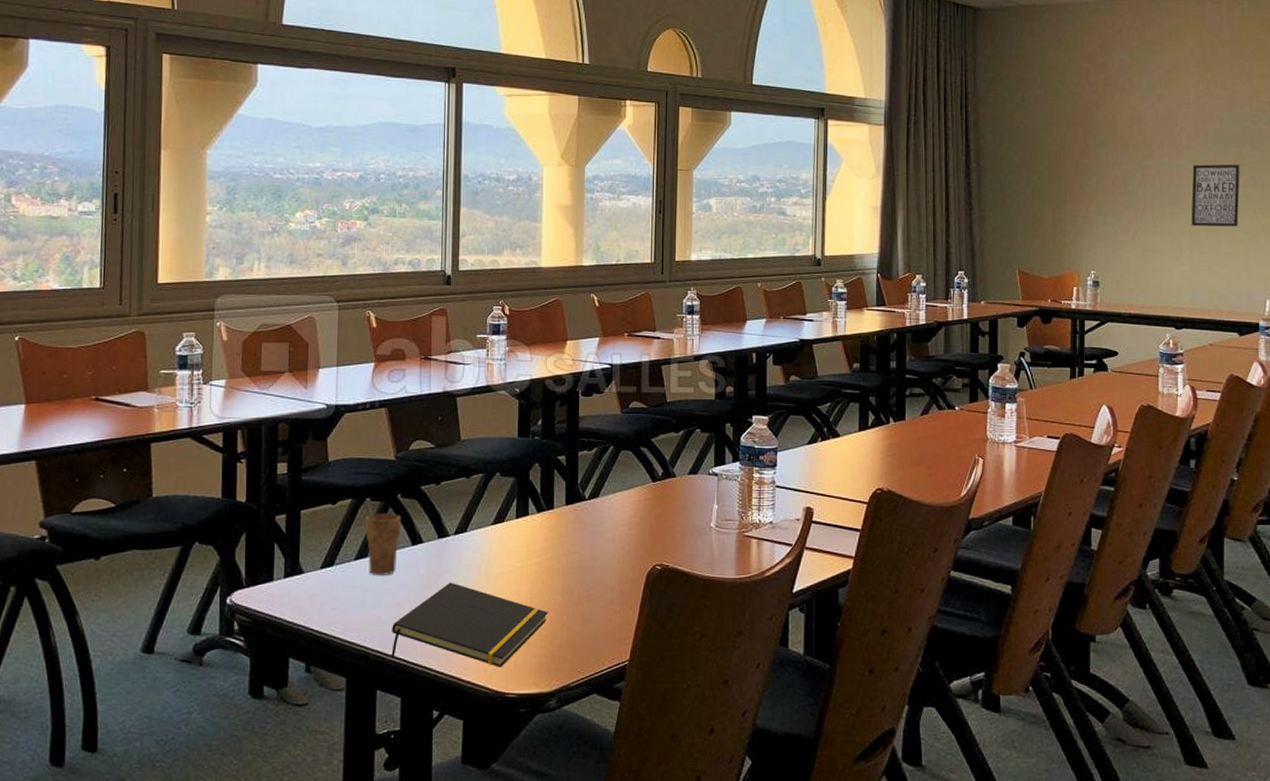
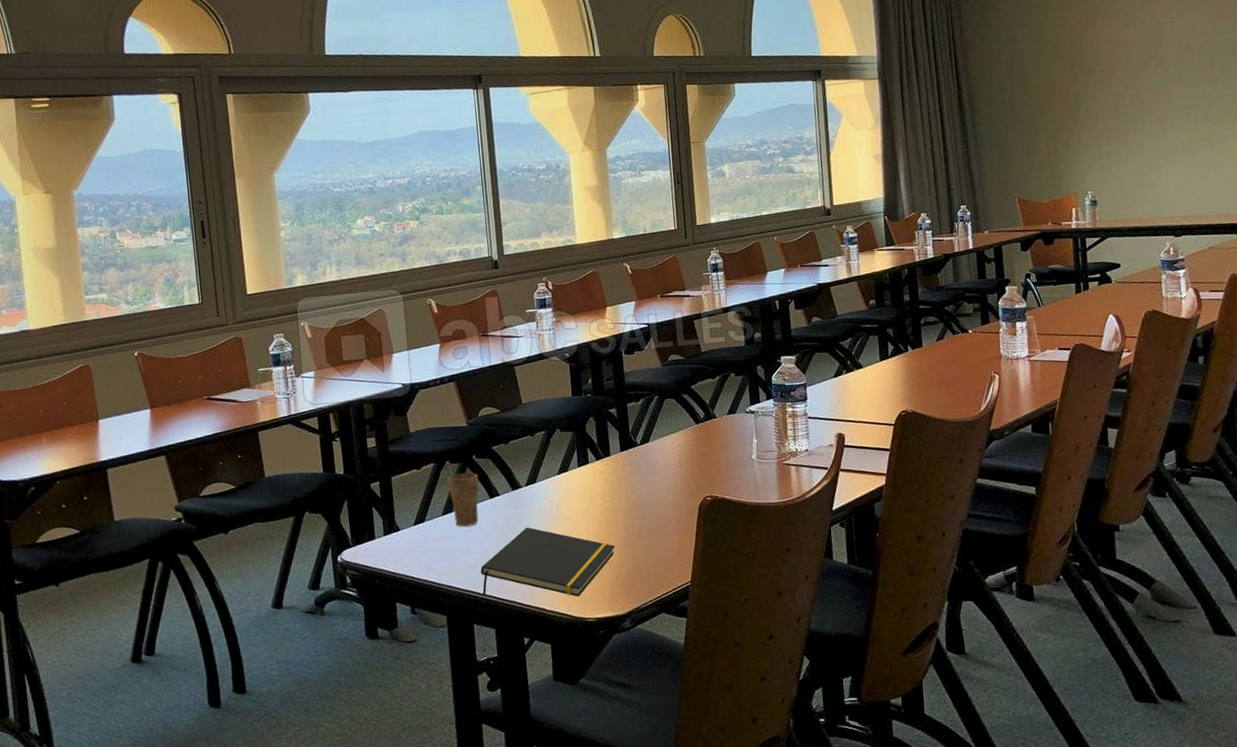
wall art: present [1191,164,1240,227] -> none [1180,74,1230,138]

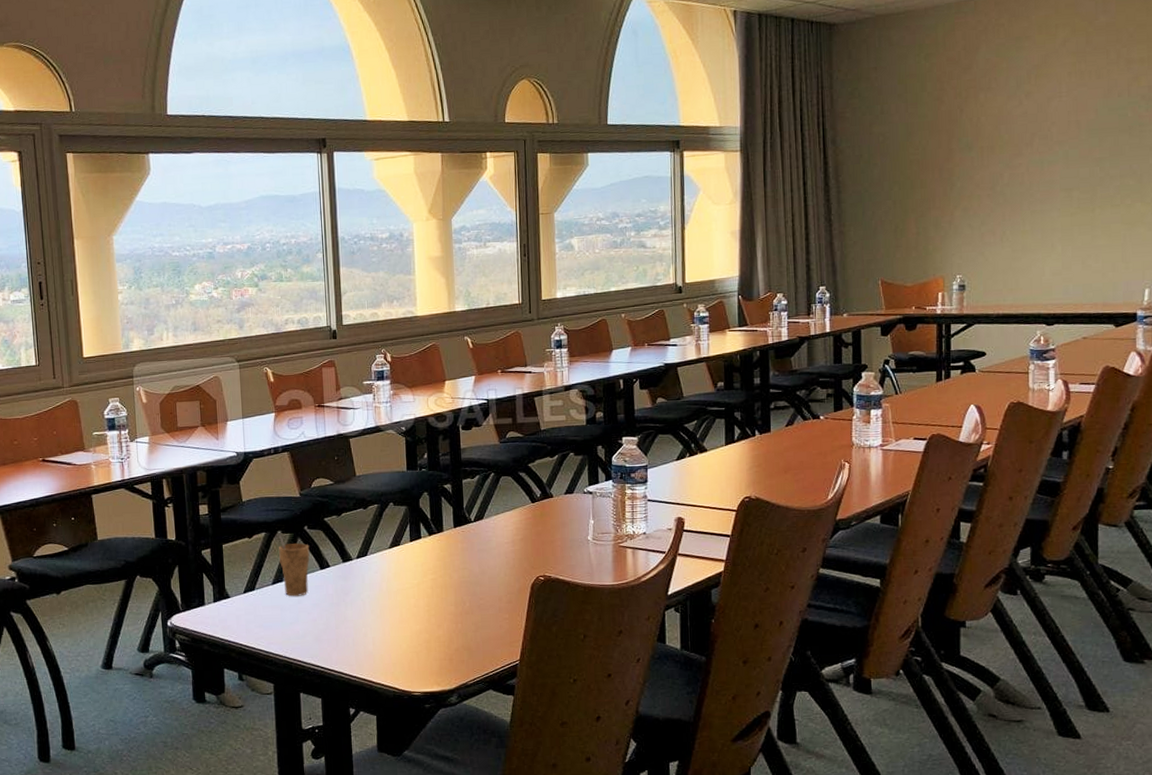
notepad: present [481,527,615,597] -> none [309,599,444,670]

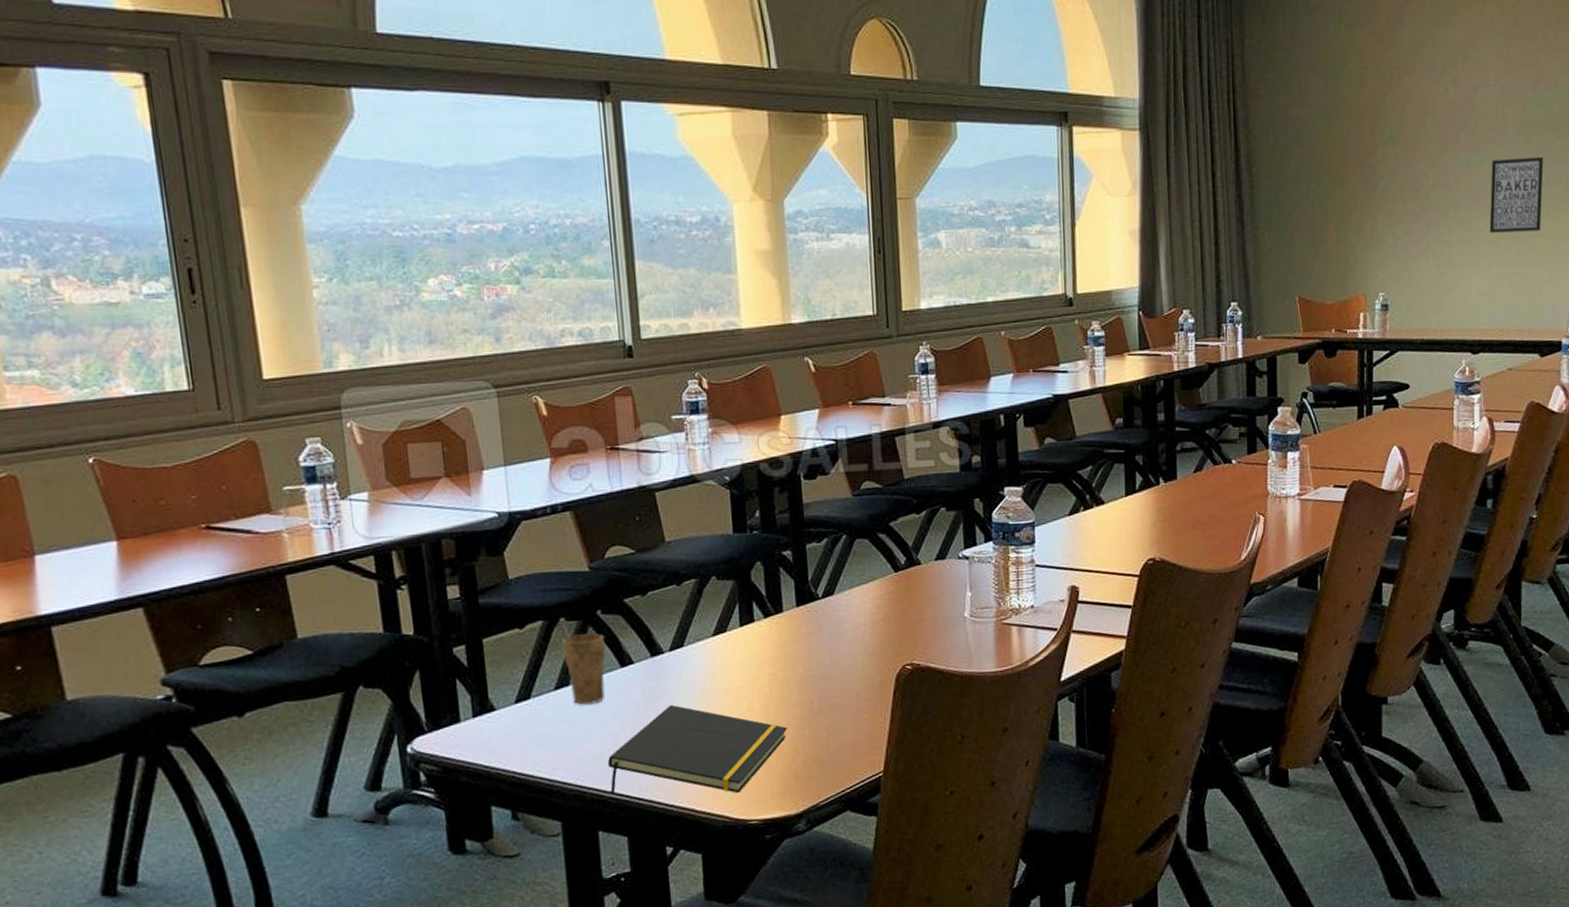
notepad: none [309,599,444,670] -> present [608,704,787,794]
wall art: none [1063,154,1117,221] -> present [1489,156,1544,233]

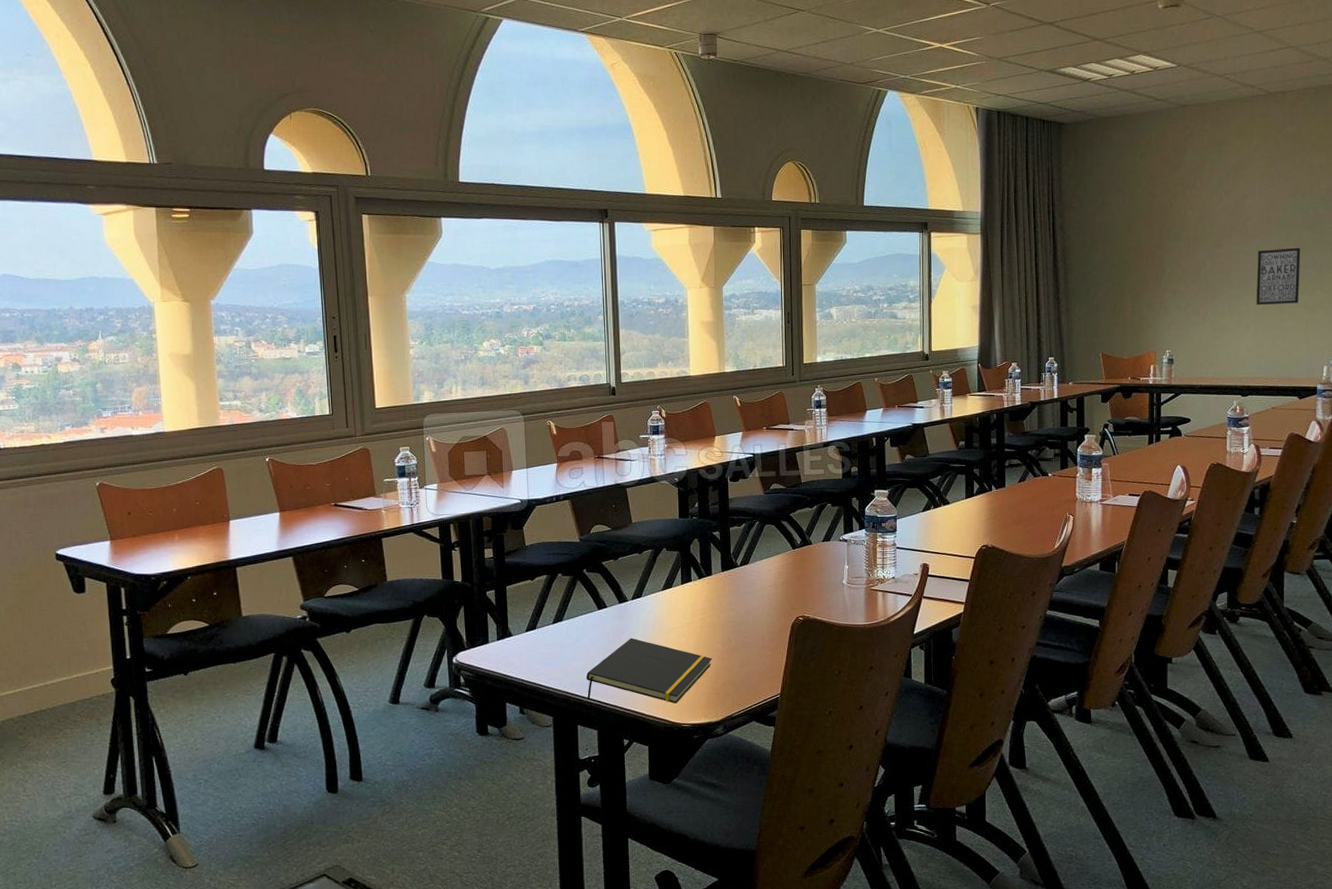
cup: present [561,622,606,705] -> none [558,577,588,635]

